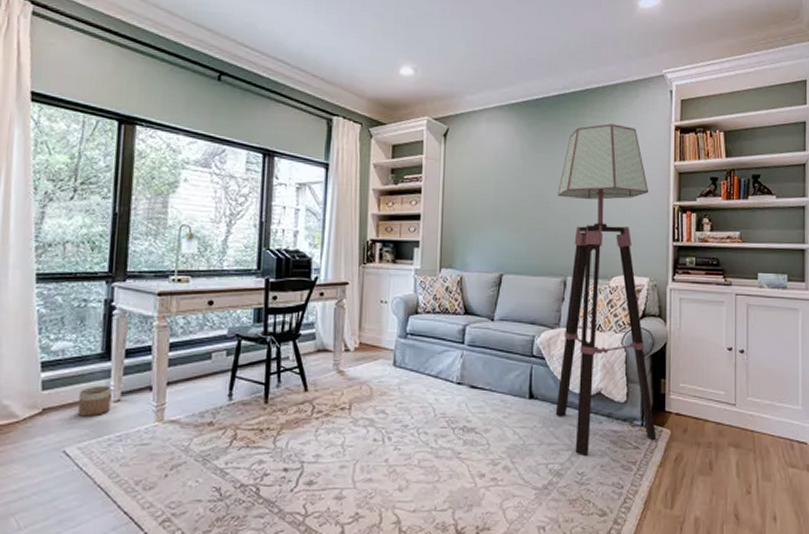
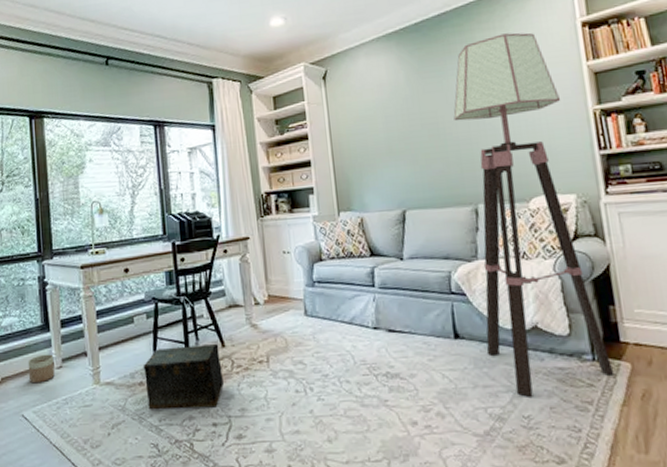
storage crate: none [215,386,302,452] -> present [143,343,225,410]

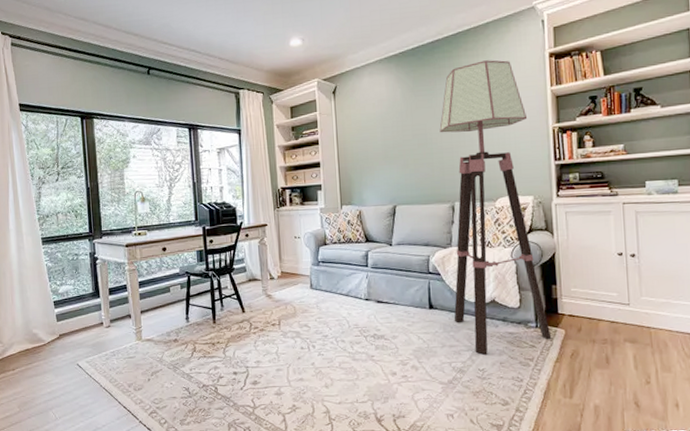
planter: present [28,354,55,384] -> none [81,316,104,339]
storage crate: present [143,343,225,410] -> none [177,309,244,361]

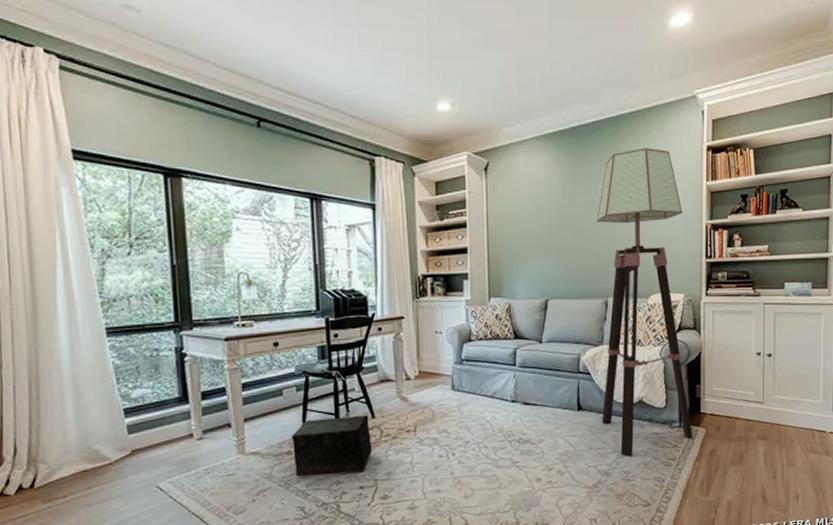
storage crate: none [177,309,244,361] -> present [291,414,373,476]

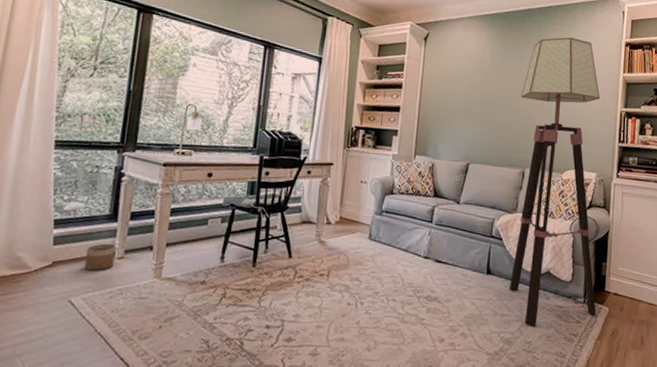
planter: none [163,426,194,455] -> present [84,243,117,271]
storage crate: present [291,414,373,476] -> none [206,252,286,311]

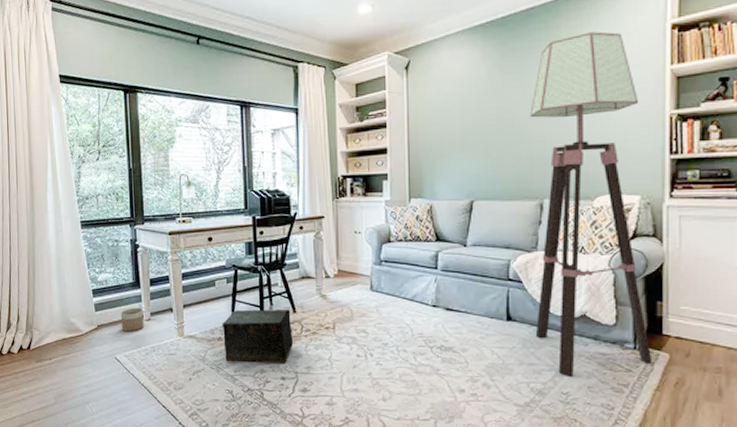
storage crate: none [206,252,286,311] -> present [222,309,294,364]

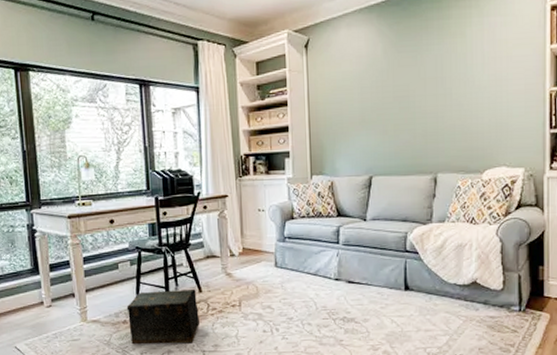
planter: present [120,308,144,332] -> none [19,294,45,320]
floor lamp: present [530,31,653,377] -> none [424,12,535,340]

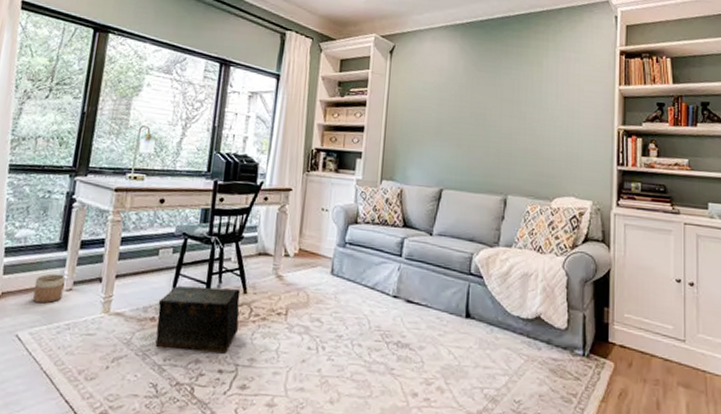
planter: none [19,294,45,320] -> present [32,273,66,304]

